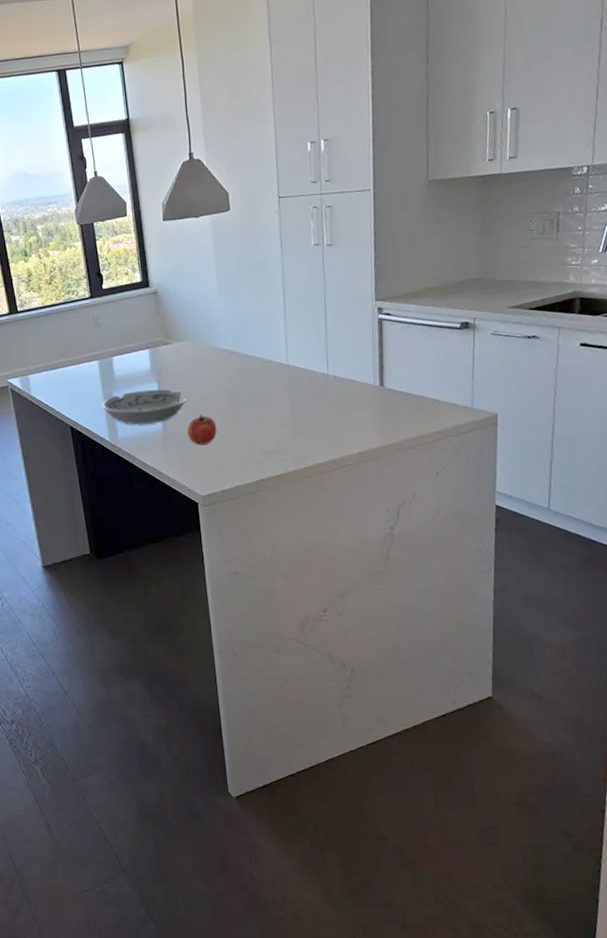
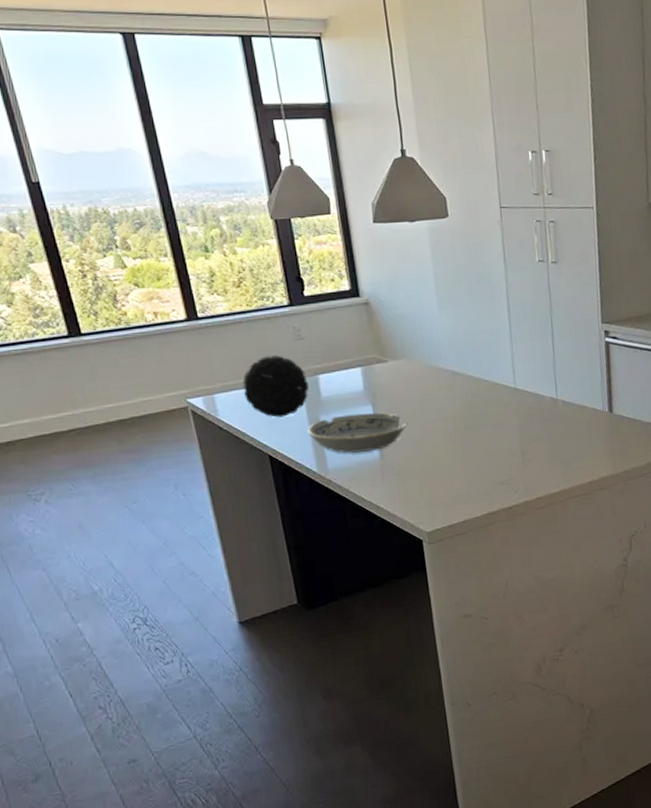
decorative orb: none [51,341,104,394] -> present [243,355,309,418]
fruit: present [187,414,217,445] -> none [408,441,442,476]

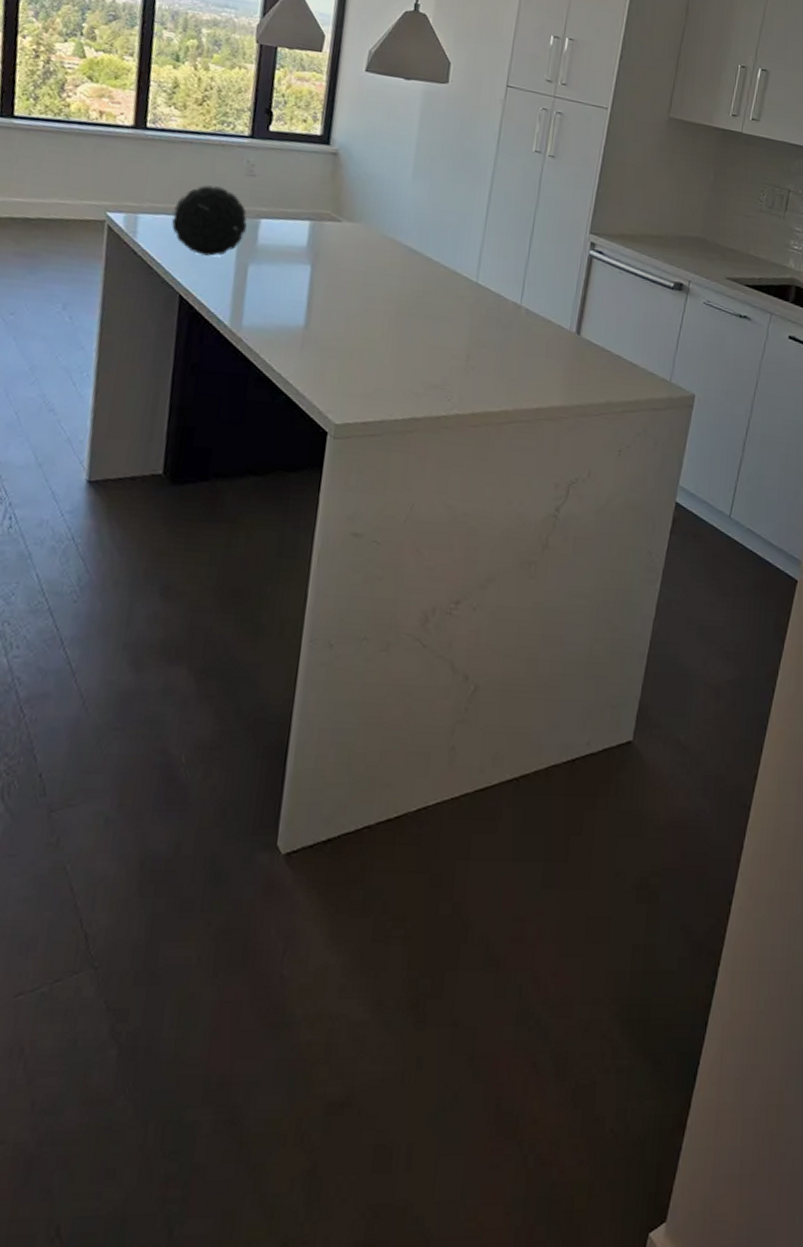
bowl: present [307,412,408,453] -> none [230,268,346,317]

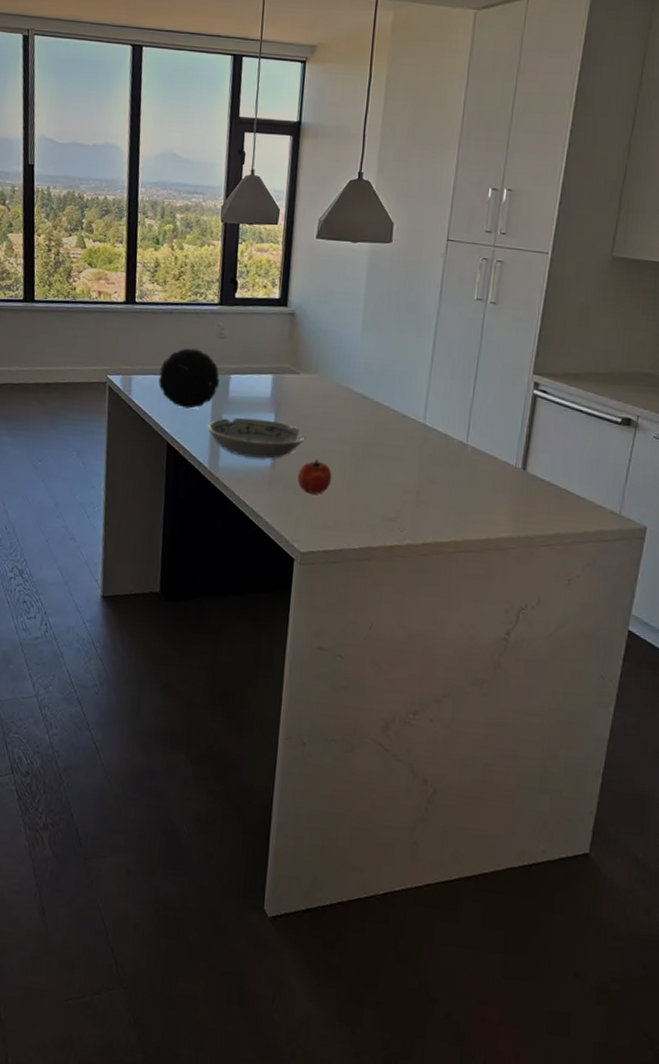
bowl: none [230,268,346,317] -> present [208,417,306,459]
fruit: none [335,318,374,359] -> present [298,459,332,494]

